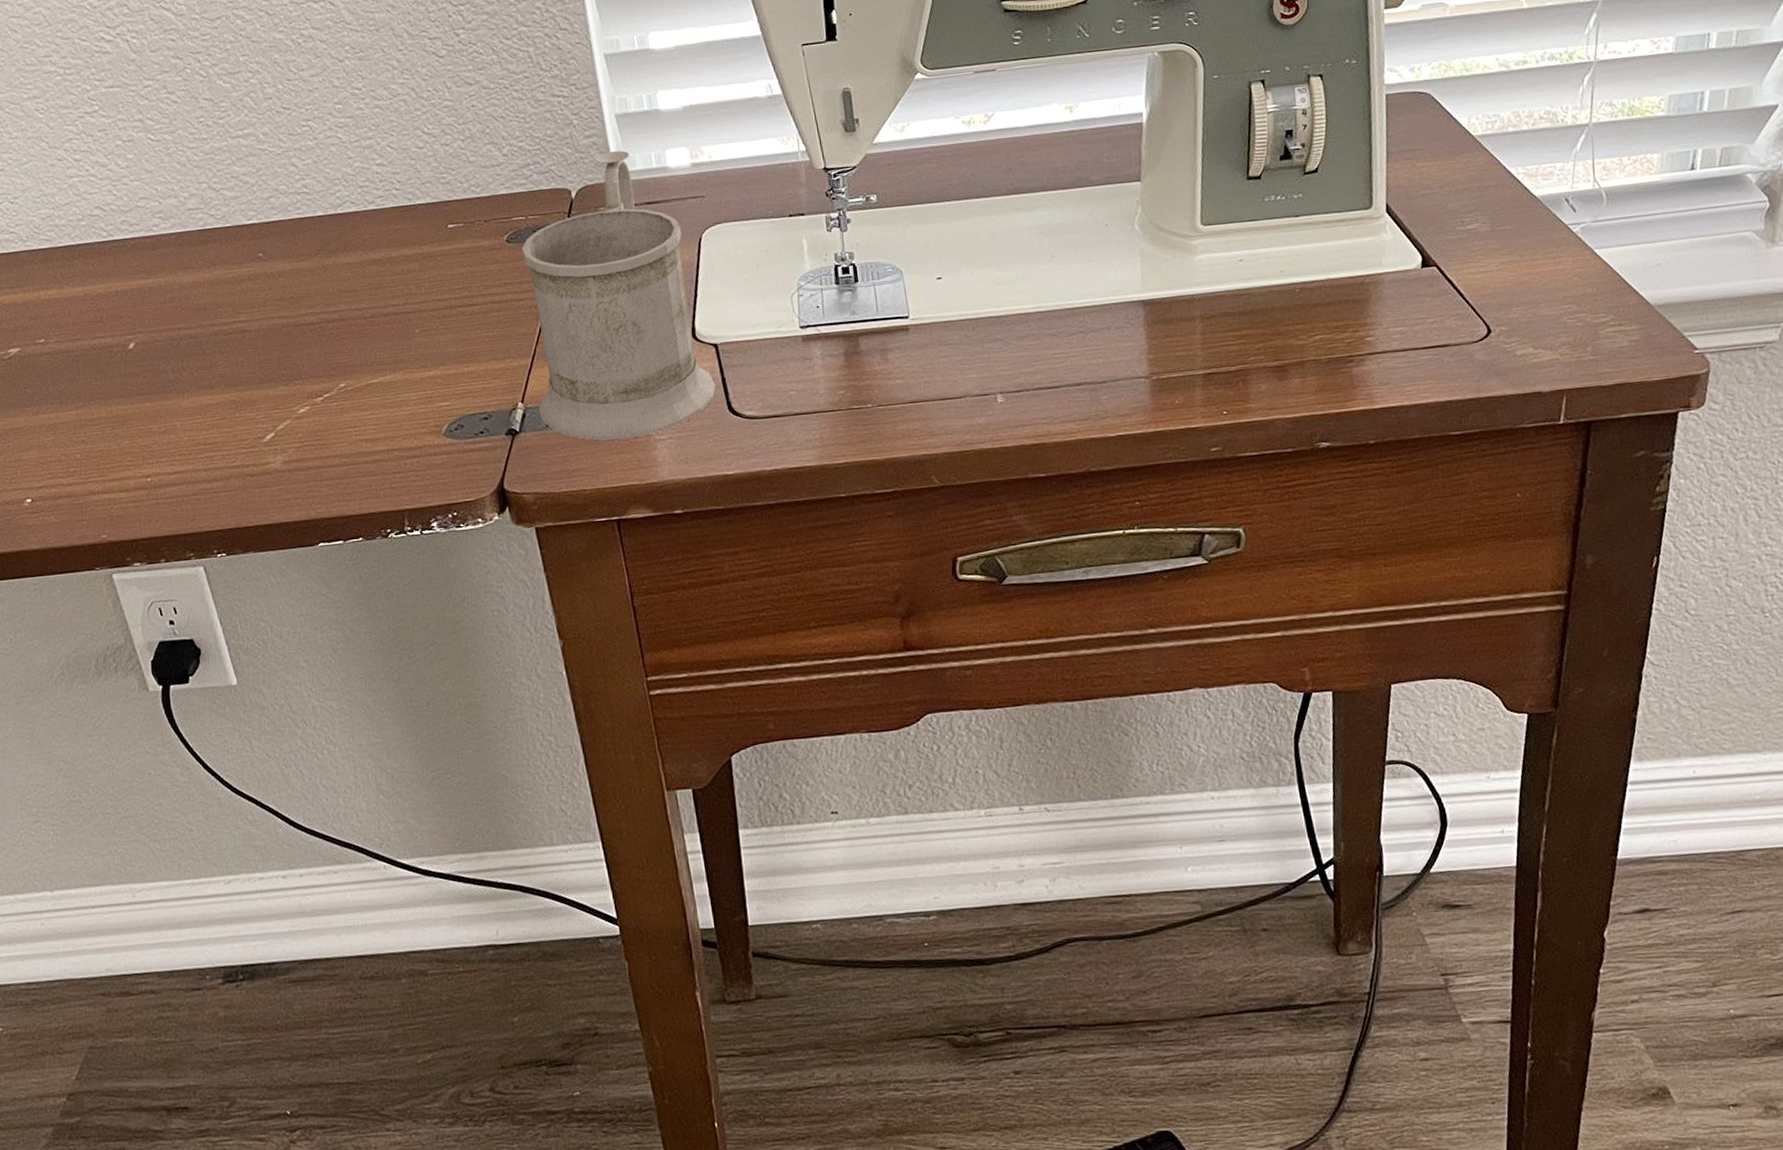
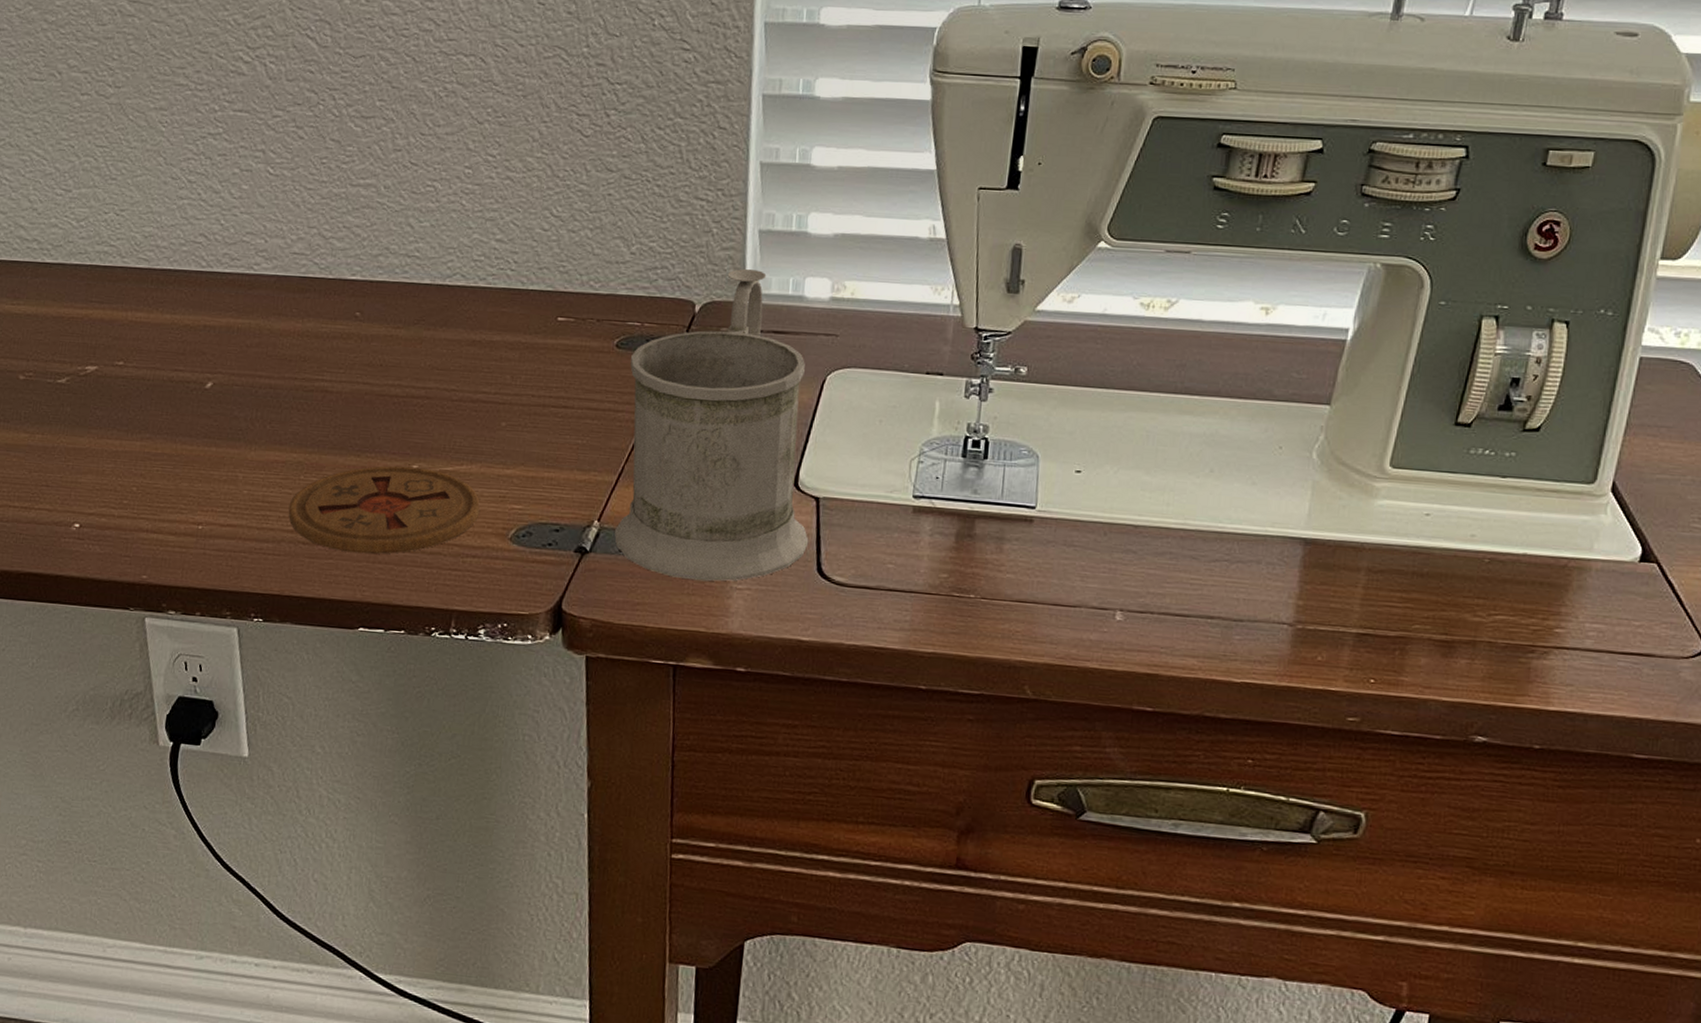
coaster: none [230,384,411,476] -> present [288,465,480,555]

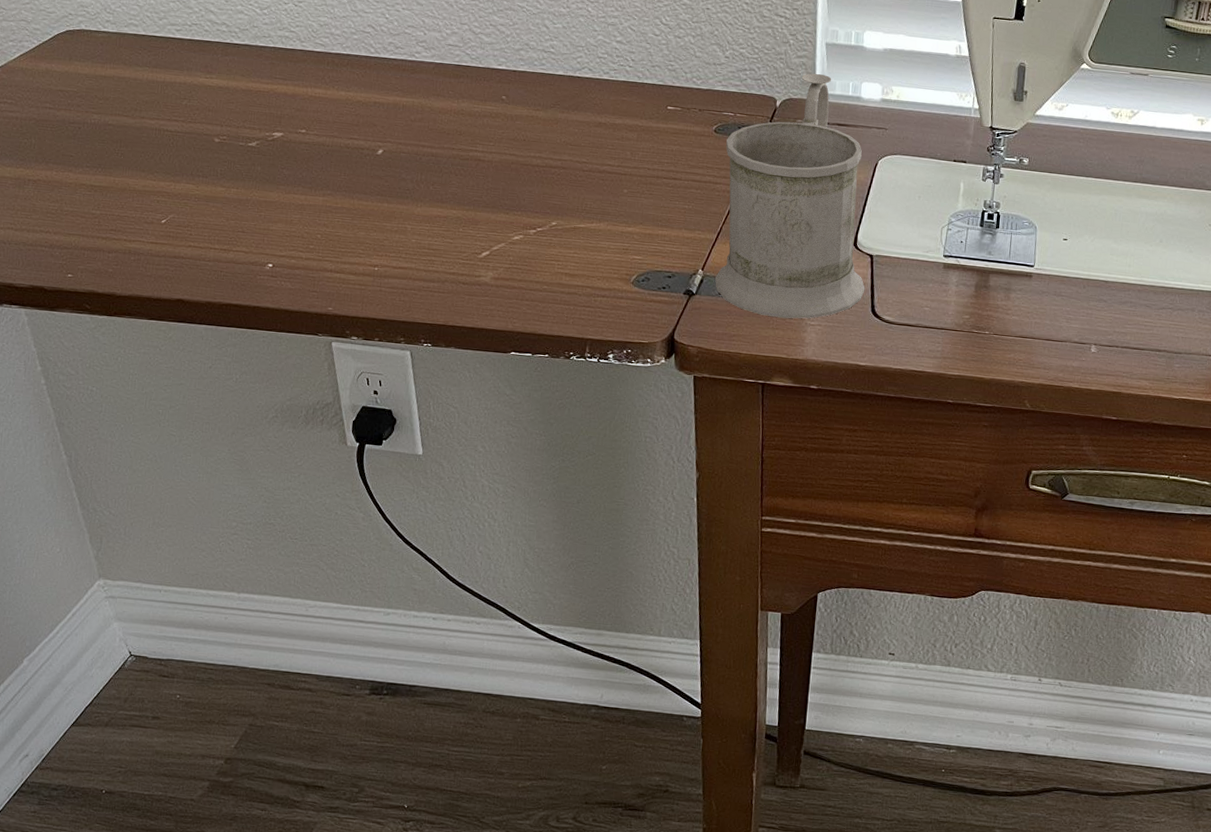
coaster: present [288,465,480,555] -> none [450,222,607,293]

